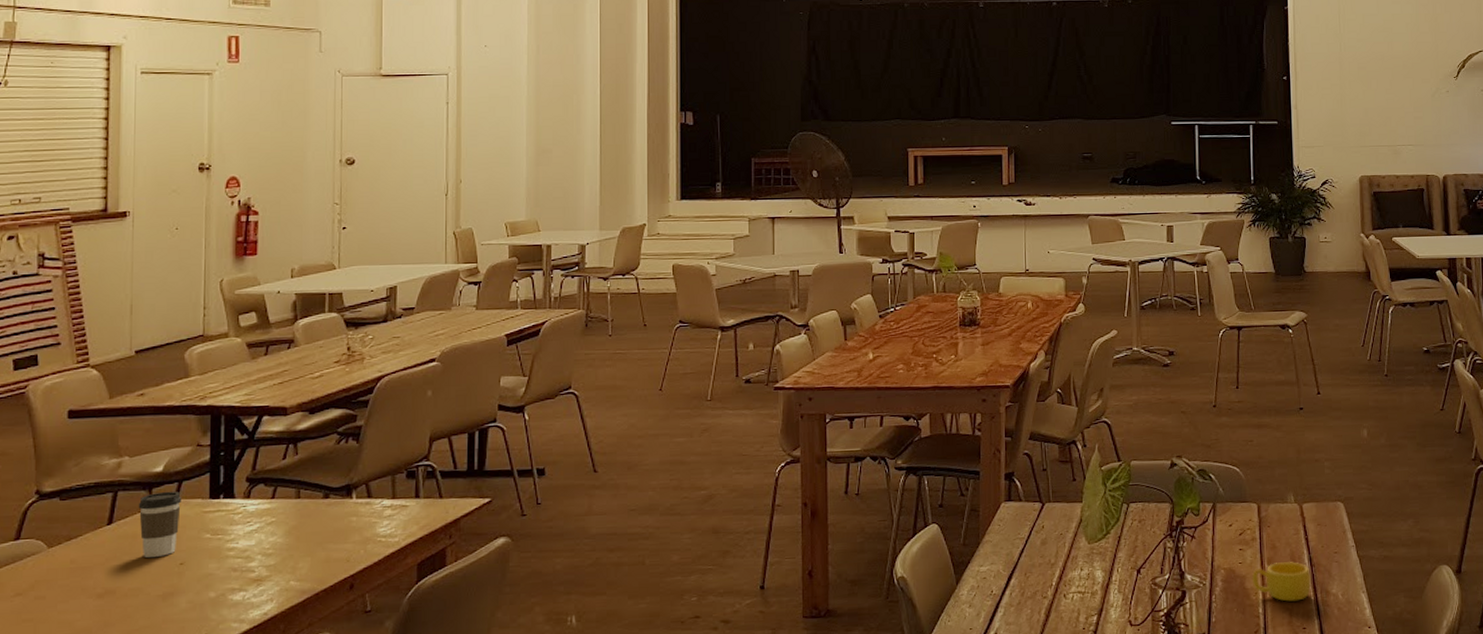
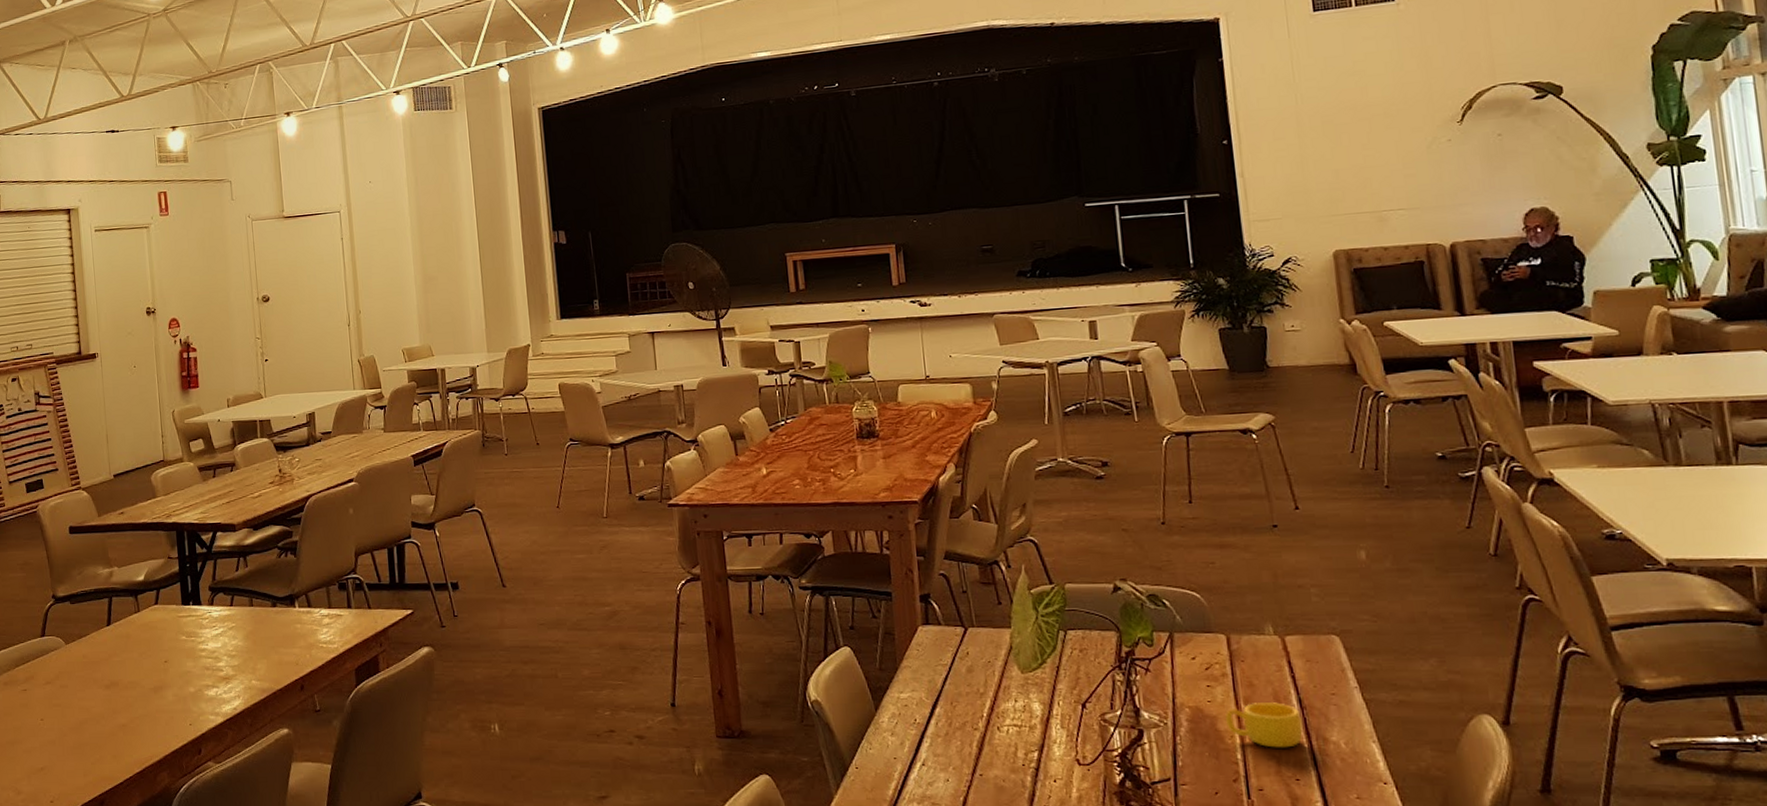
coffee cup: present [138,491,182,557] -> none [128,597,161,655]

